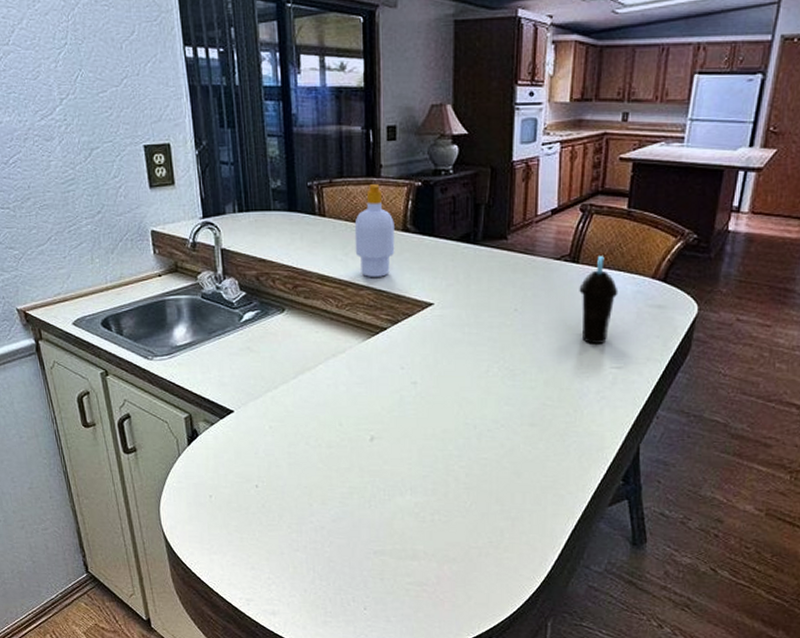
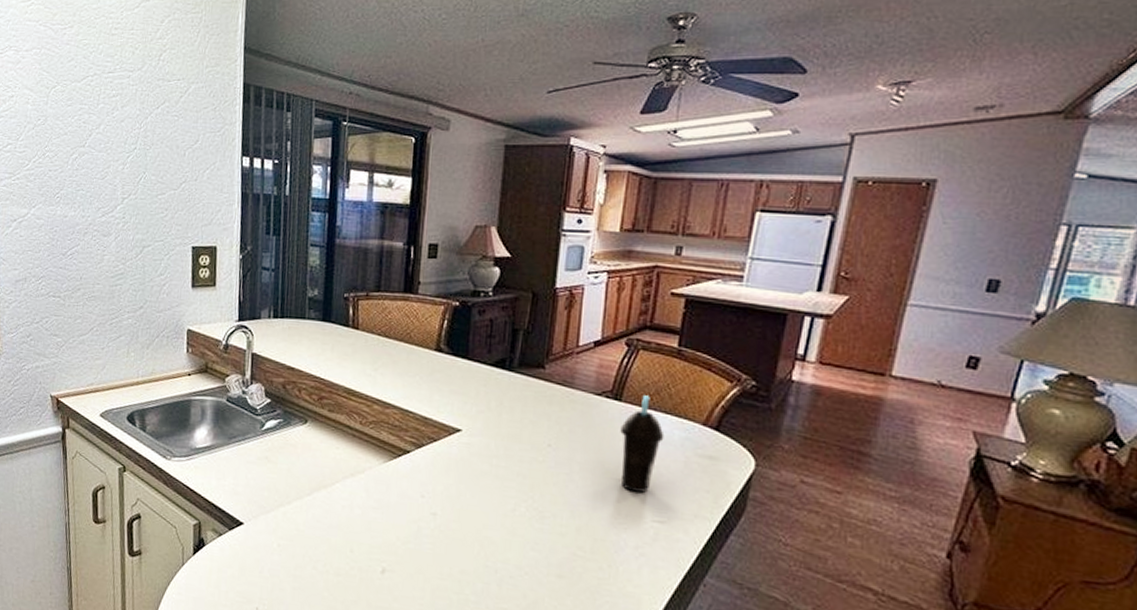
soap bottle: present [354,184,395,277] -> none [385,300,428,397]

